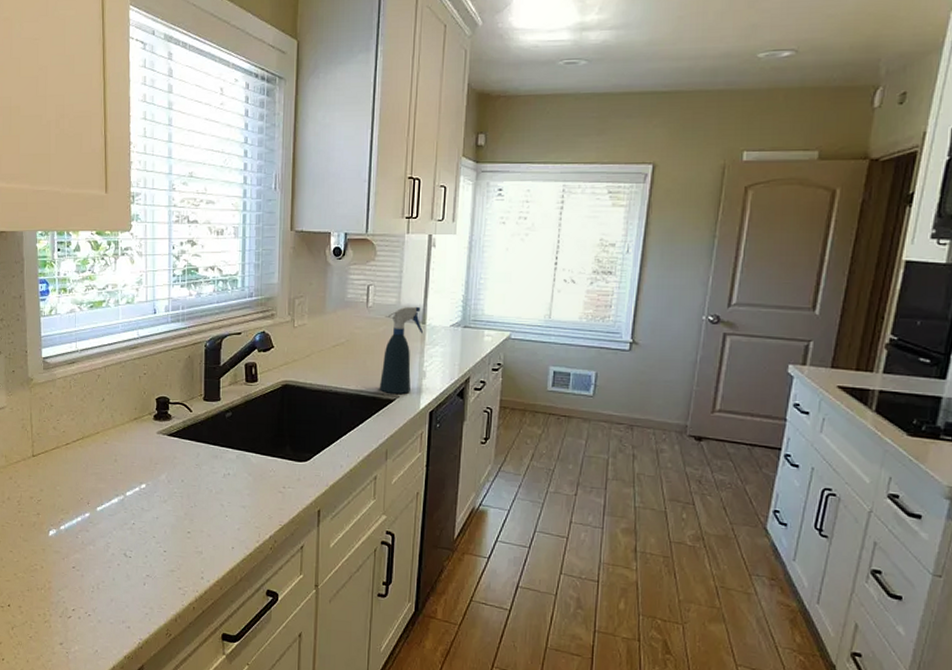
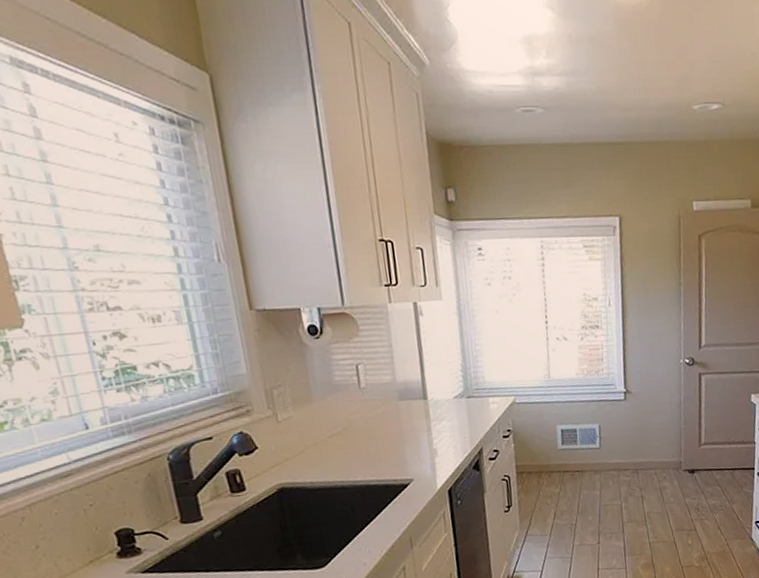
spray bottle: present [379,306,423,394] -> none [381,381,426,478]

